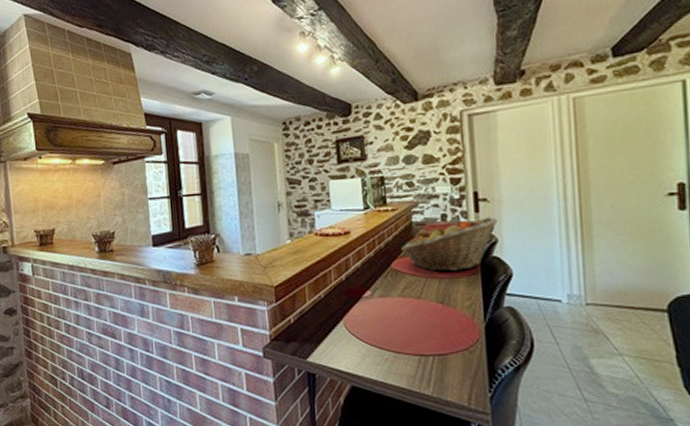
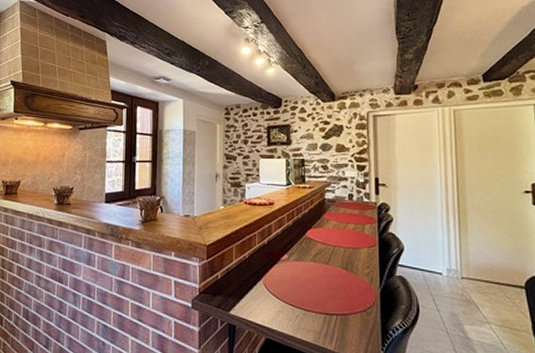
fruit basket: present [401,216,499,272] -> none [315,199,394,242]

